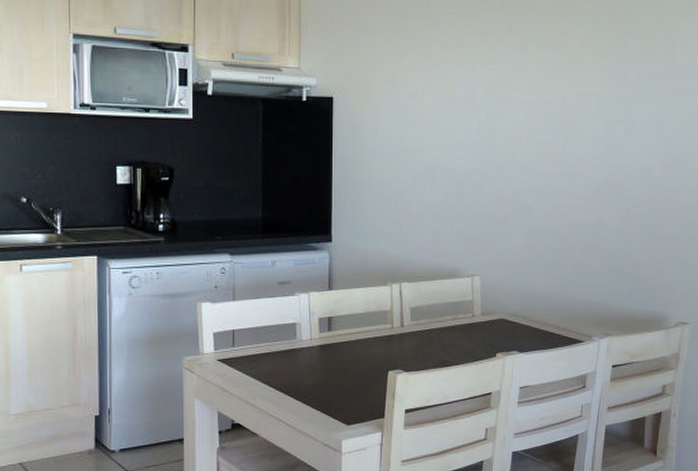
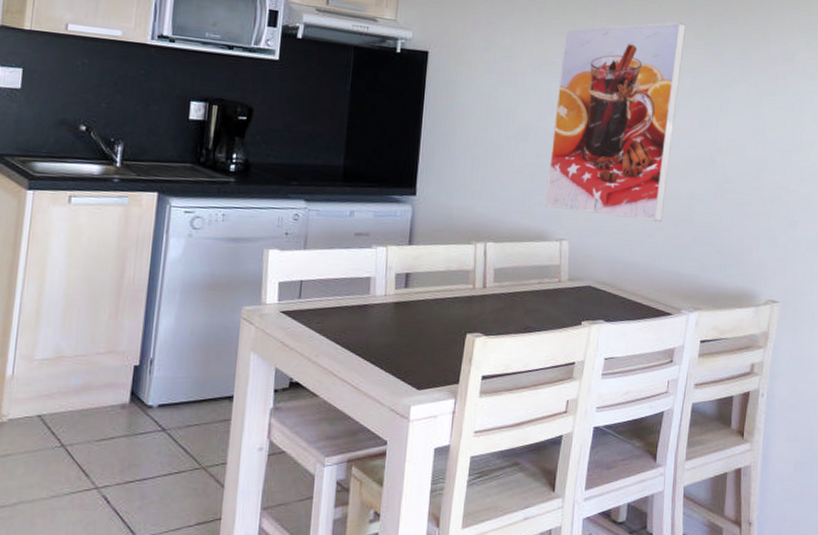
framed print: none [454,43,588,251] -> present [544,22,686,222]

